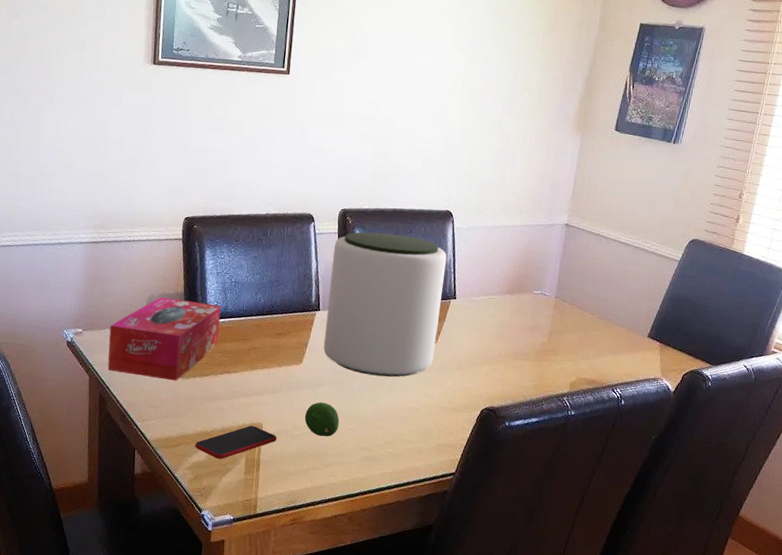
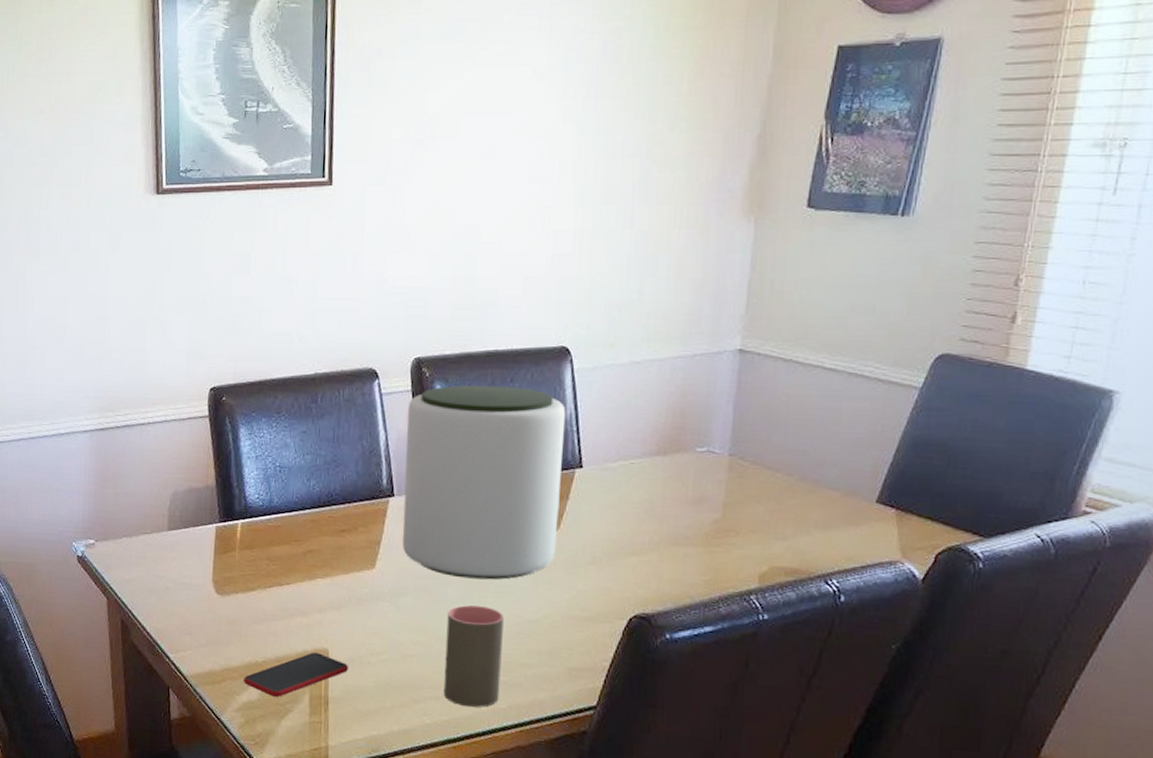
tissue box: present [107,296,221,381] -> none [127,492,265,599]
fruit: present [304,402,340,437] -> none [383,617,430,664]
cup: none [346,394,394,471] -> present [443,605,504,707]

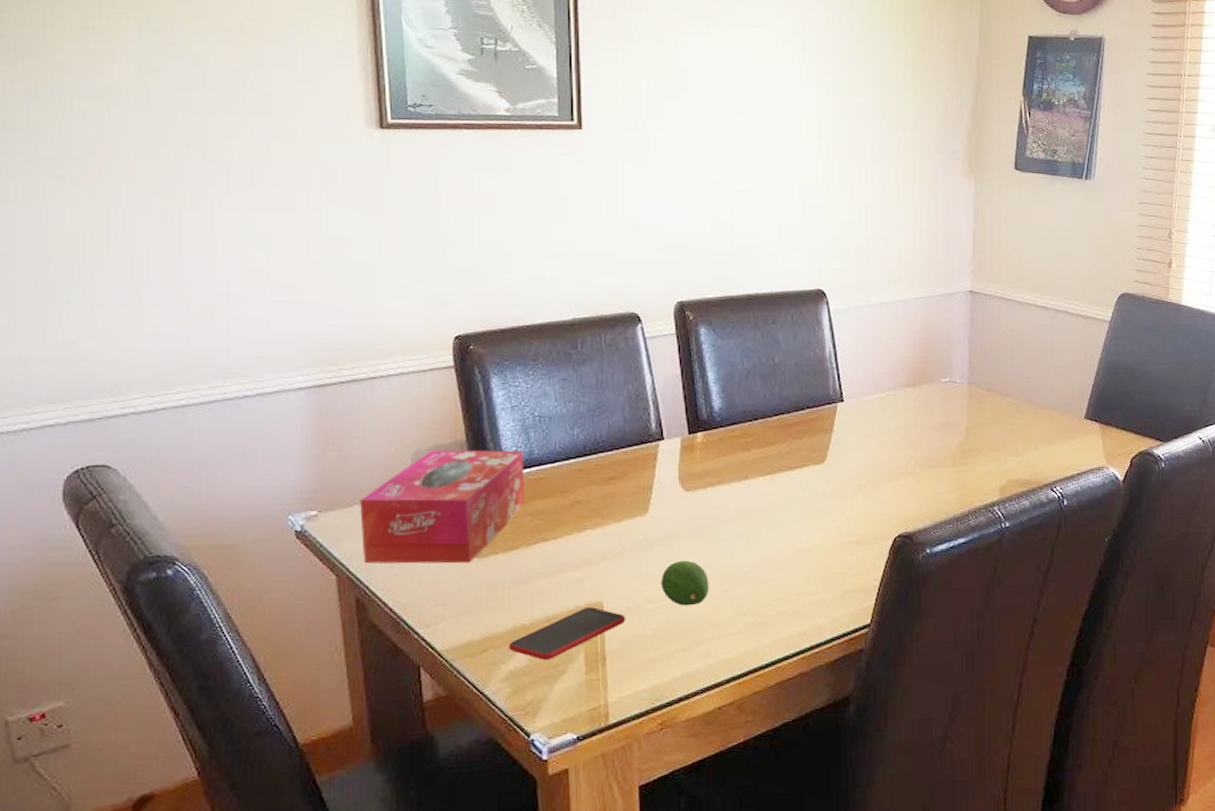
tissue box: none [127,492,265,599] -> present [360,449,525,564]
fruit: none [383,617,430,664] -> present [660,560,709,606]
plant pot: present [402,385,566,580] -> none [673,327,826,516]
cup: present [443,605,504,707] -> none [725,541,780,641]

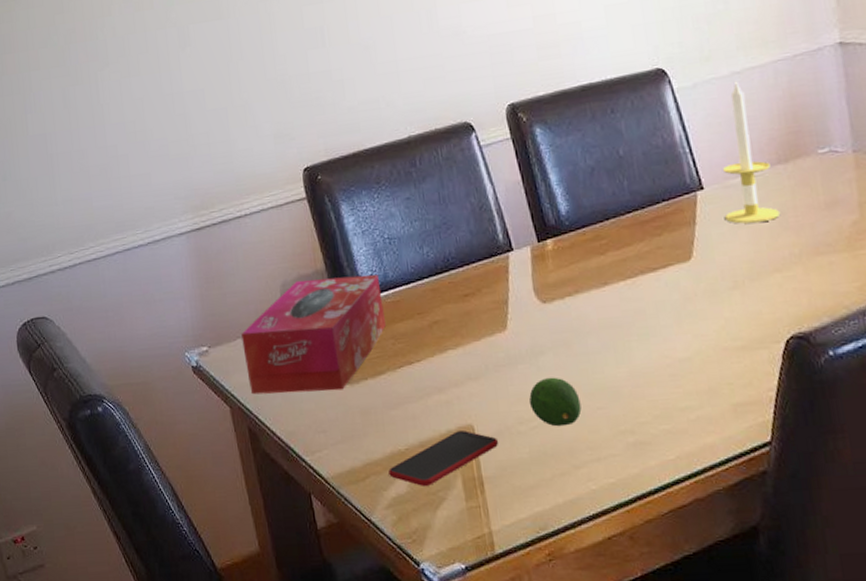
candle: none [857,310,904,435] -> present [723,81,781,224]

